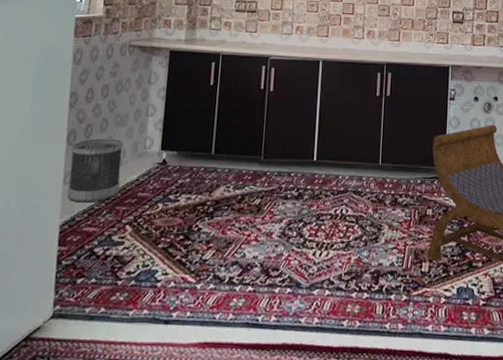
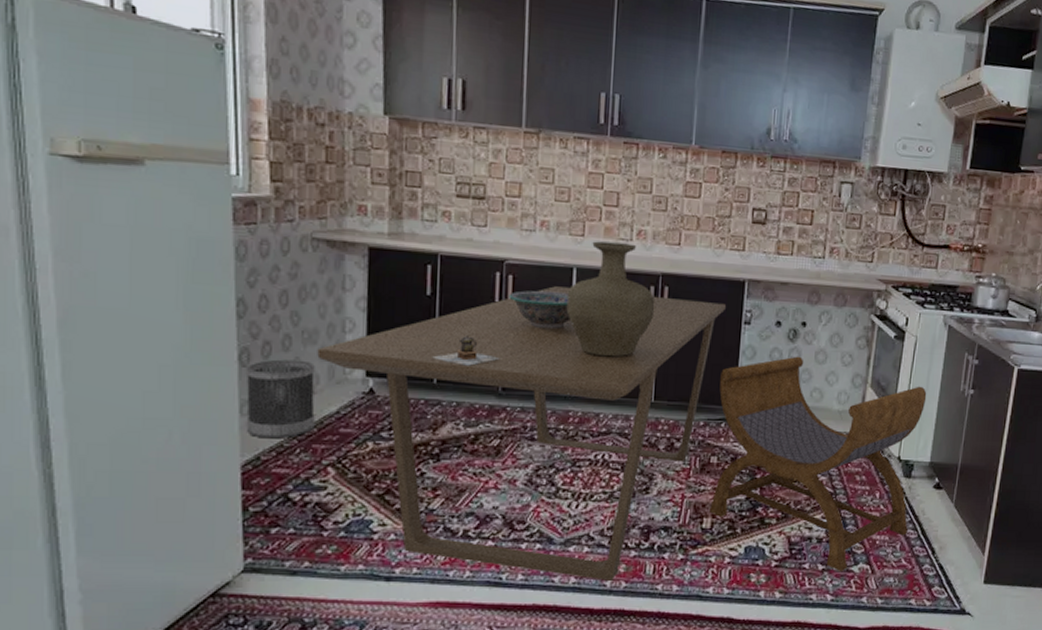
dining table: none [125,75,435,321] -> present [317,286,726,581]
teapot: none [212,116,262,140] -> present [432,336,499,366]
decorative bowl: none [271,79,317,109] -> present [508,290,571,330]
vase: none [314,40,382,129] -> present [566,241,656,357]

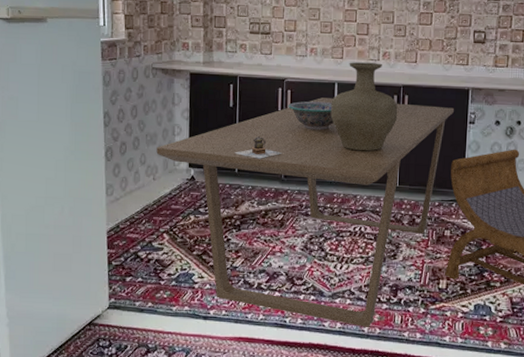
wastebasket: present [245,359,315,439] -> none [110,155,155,213]

